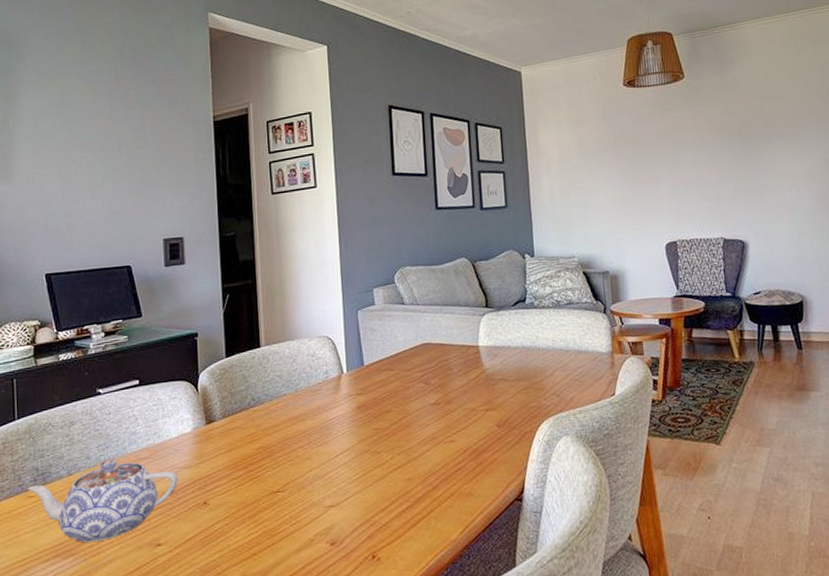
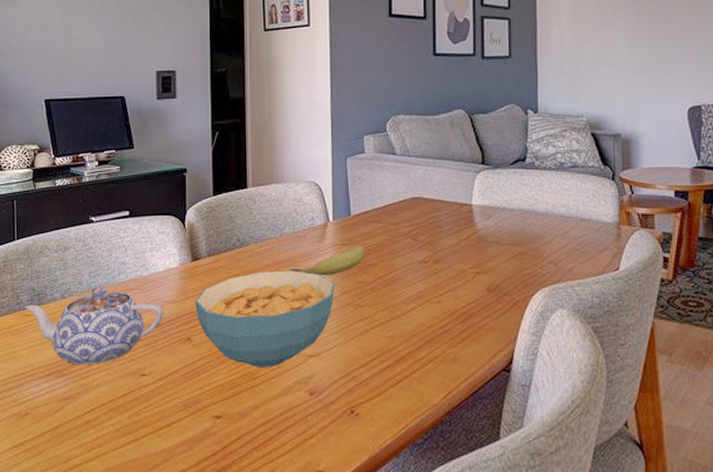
cereal bowl: none [211,424,352,524] -> present [195,270,336,368]
fruit: none [306,394,380,427] -> present [290,245,365,276]

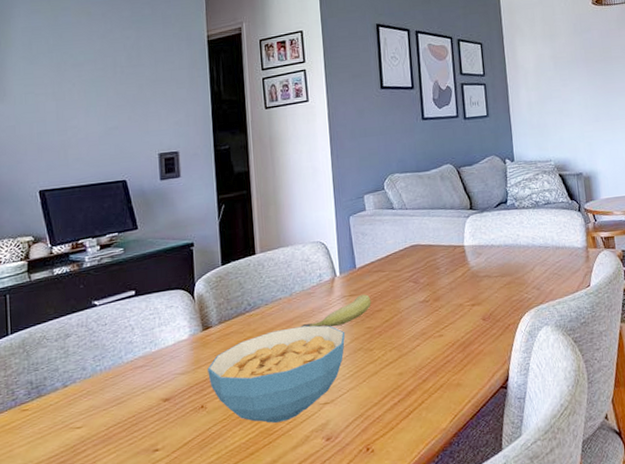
teapot: present [24,286,163,366] -> none [20,368,175,453]

